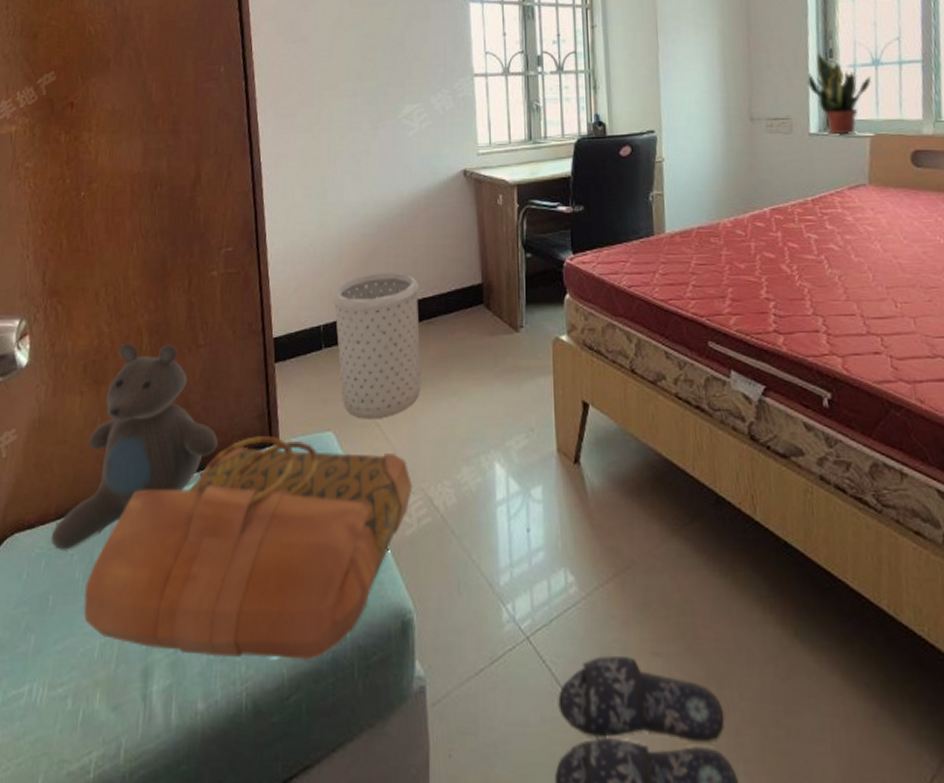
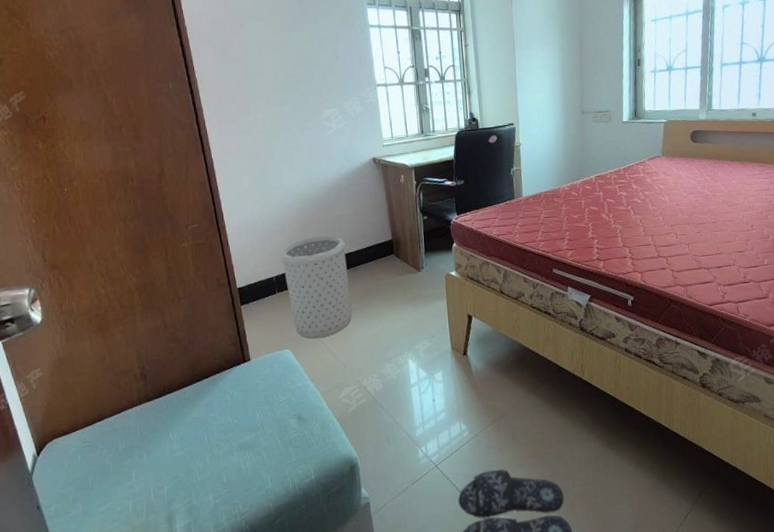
stuffed animal: present [50,343,218,550] -> none [82,298,204,447]
handbag: present [83,435,413,660] -> none [115,355,352,503]
potted plant: present [807,53,872,134] -> none [622,63,666,122]

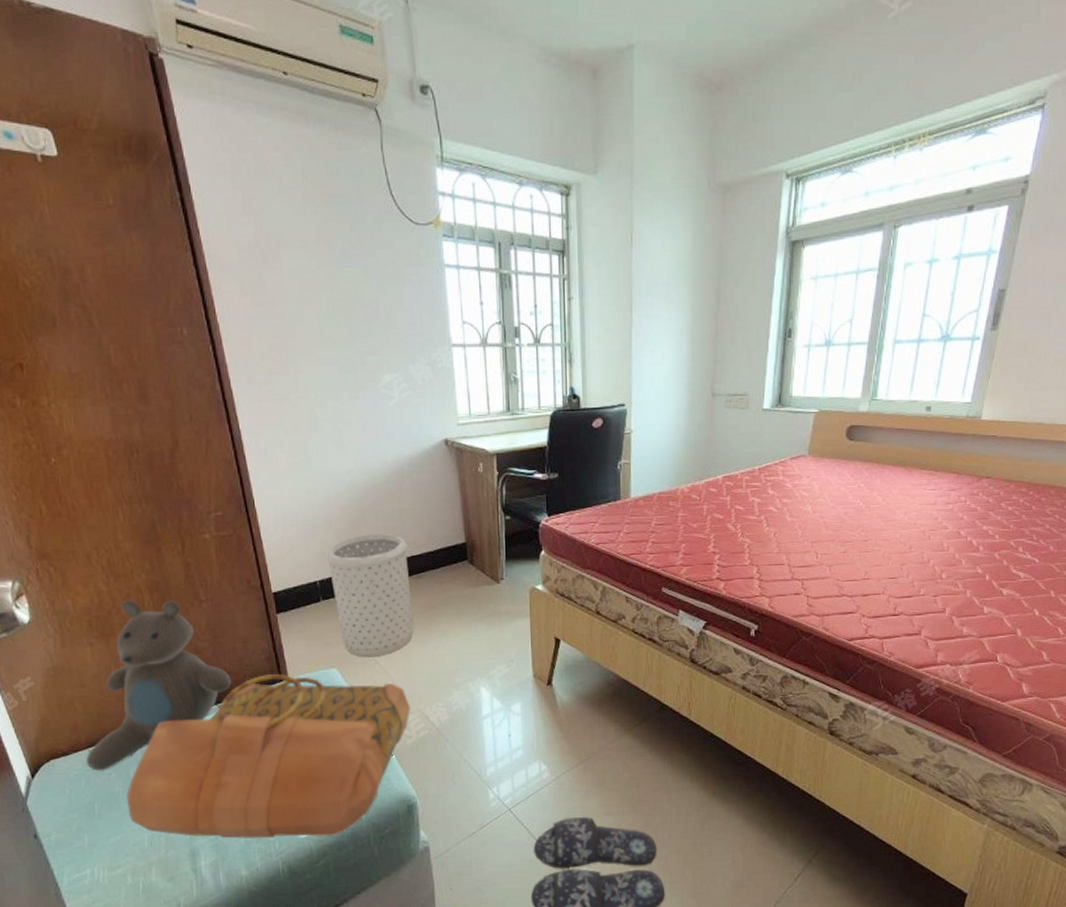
stuffed animal: none [82,298,204,447] -> present [86,600,231,771]
handbag: none [115,355,352,503] -> present [126,673,411,839]

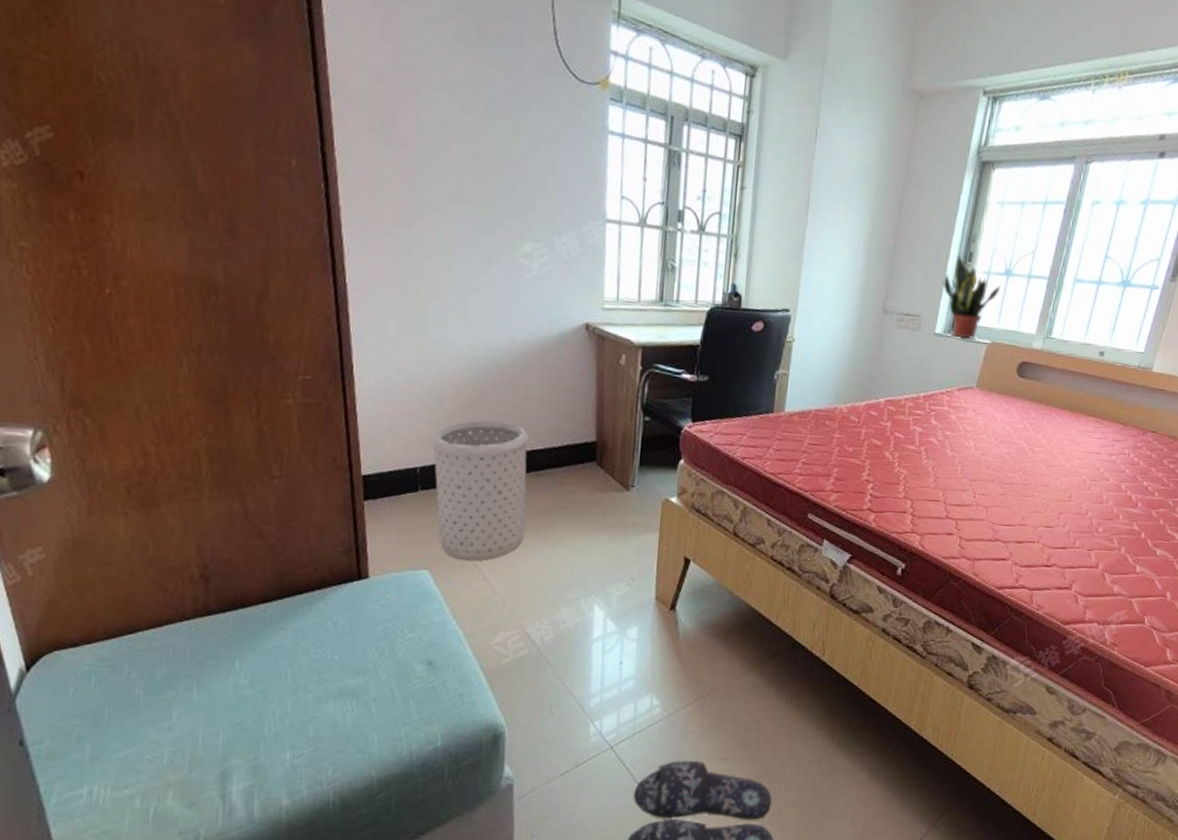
stuffed animal: present [86,600,231,771] -> none [100,466,298,669]
handbag: present [126,673,411,839] -> none [146,569,511,765]
potted plant: none [766,333,823,410] -> present [942,255,1001,338]

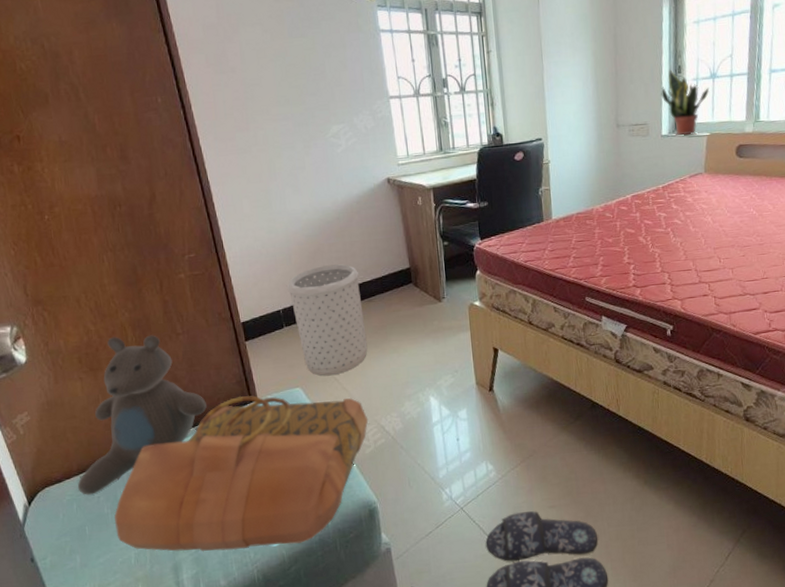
stuffed animal: none [100,466,298,669] -> present [77,335,207,495]
handbag: none [146,569,511,765] -> present [114,395,369,552]

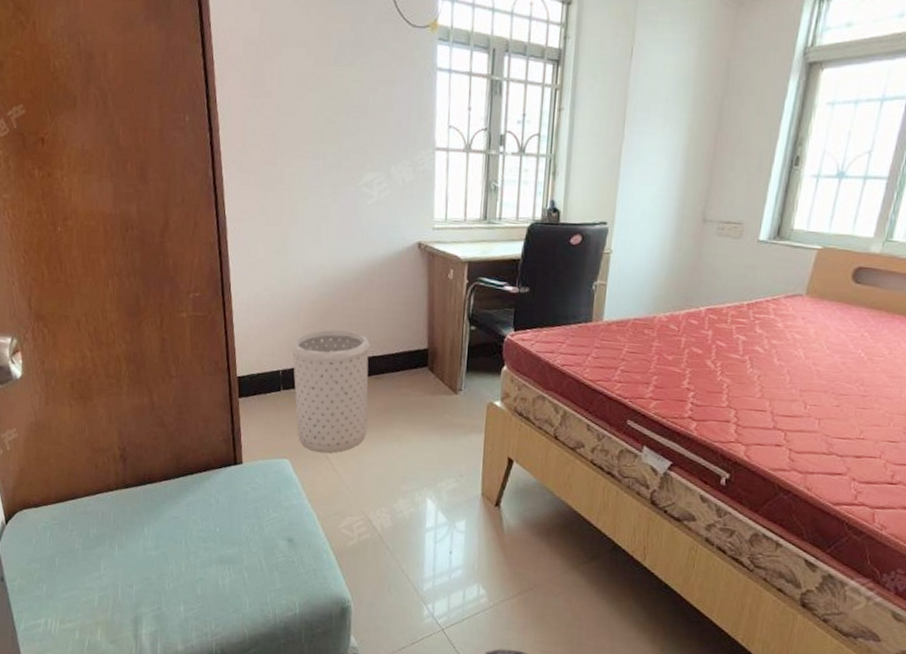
stuffed animal: present [77,335,207,495] -> none [53,367,190,527]
handbag: present [114,395,369,552] -> none [83,455,356,626]
potted plant: present [661,70,710,135] -> none [766,160,833,244]

